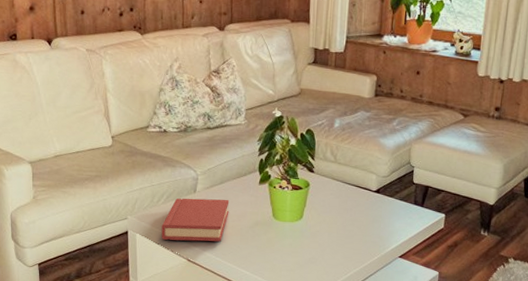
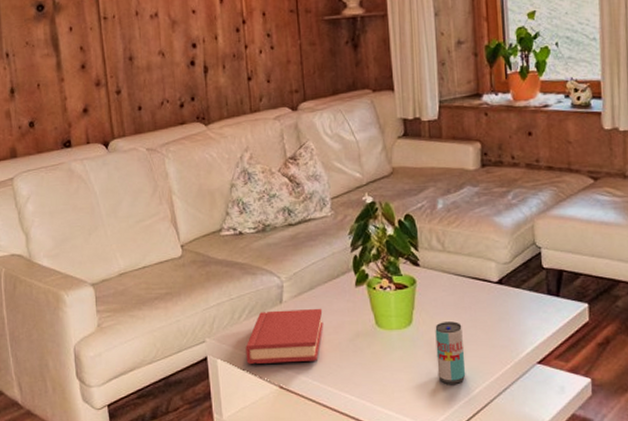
beverage can: none [318,219,343,268] -> present [435,321,466,384]

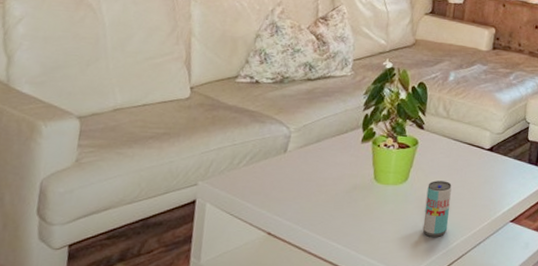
hardback book: present [245,308,323,364] -> none [237,159,326,210]

